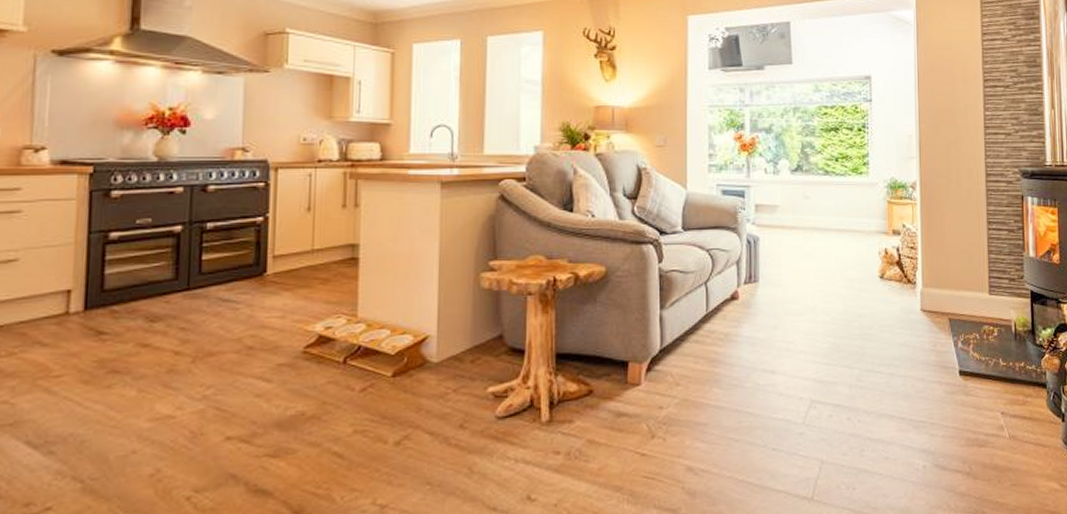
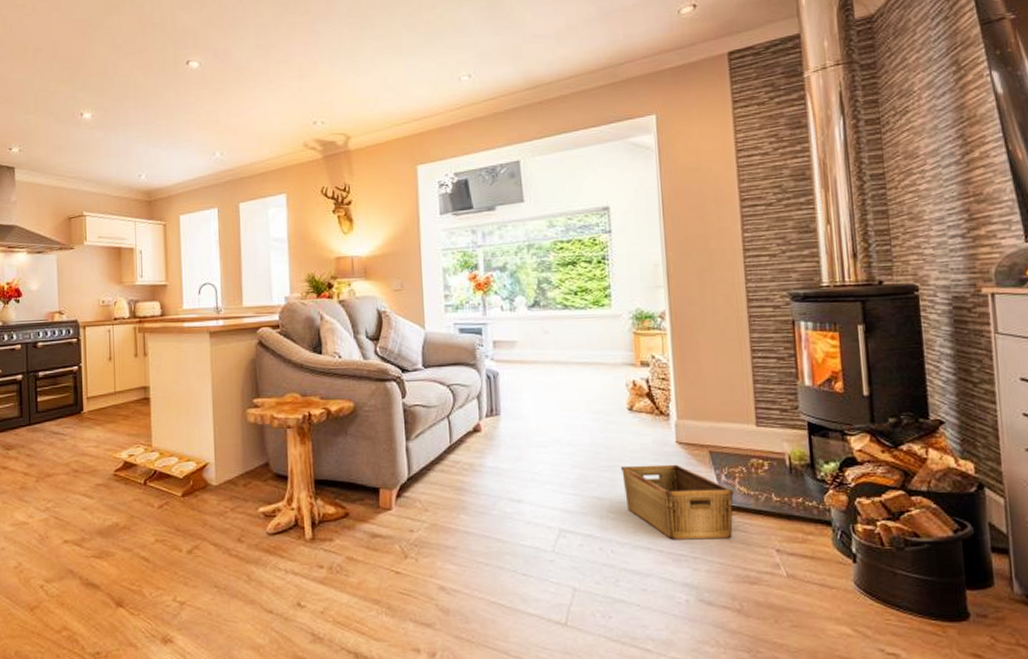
hamper: none [870,331,968,407] -> present [620,464,734,540]

